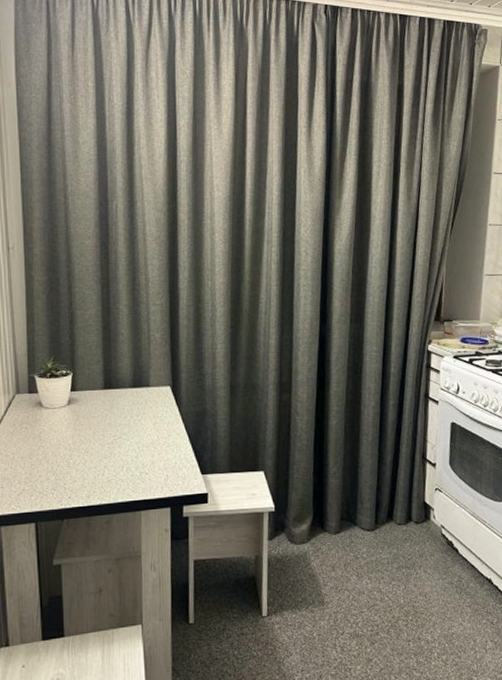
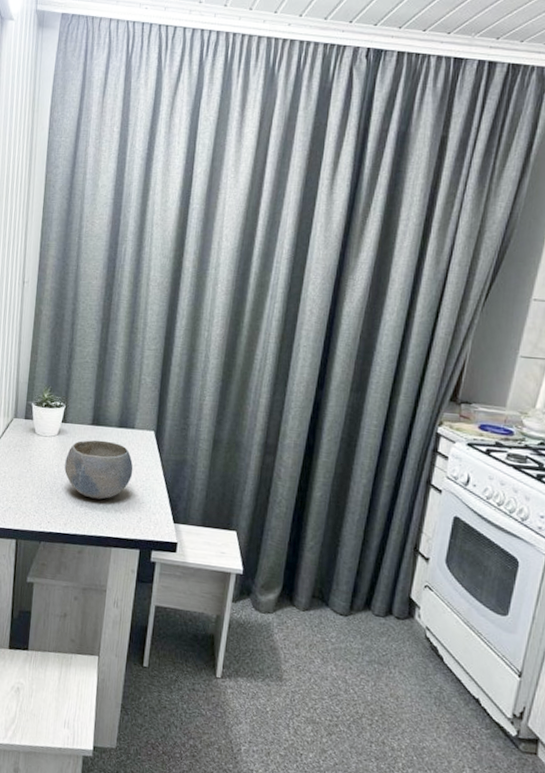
bowl: none [80,403,154,465] -> present [64,439,134,500]

